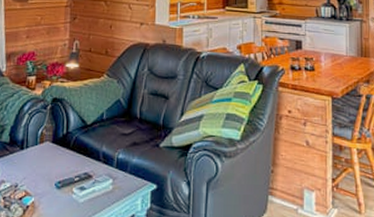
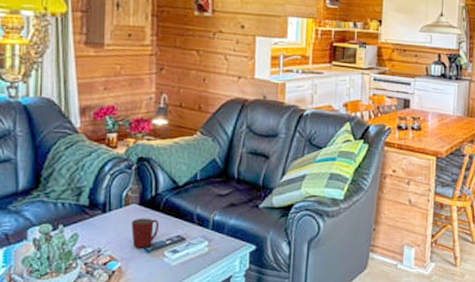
mug: none [44,155,68,184] -> present [131,218,158,248]

